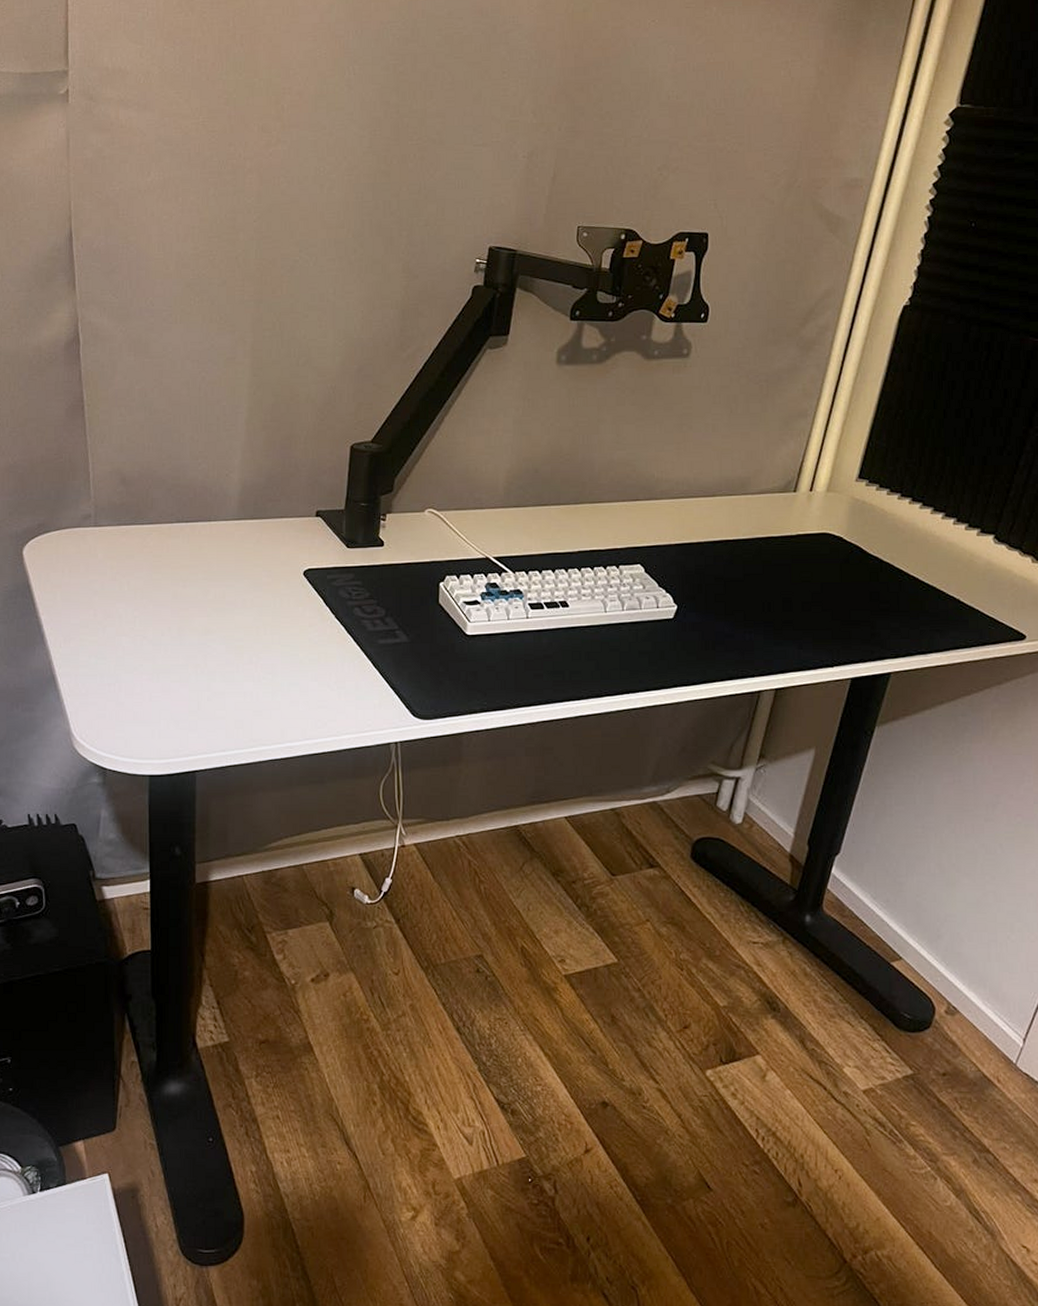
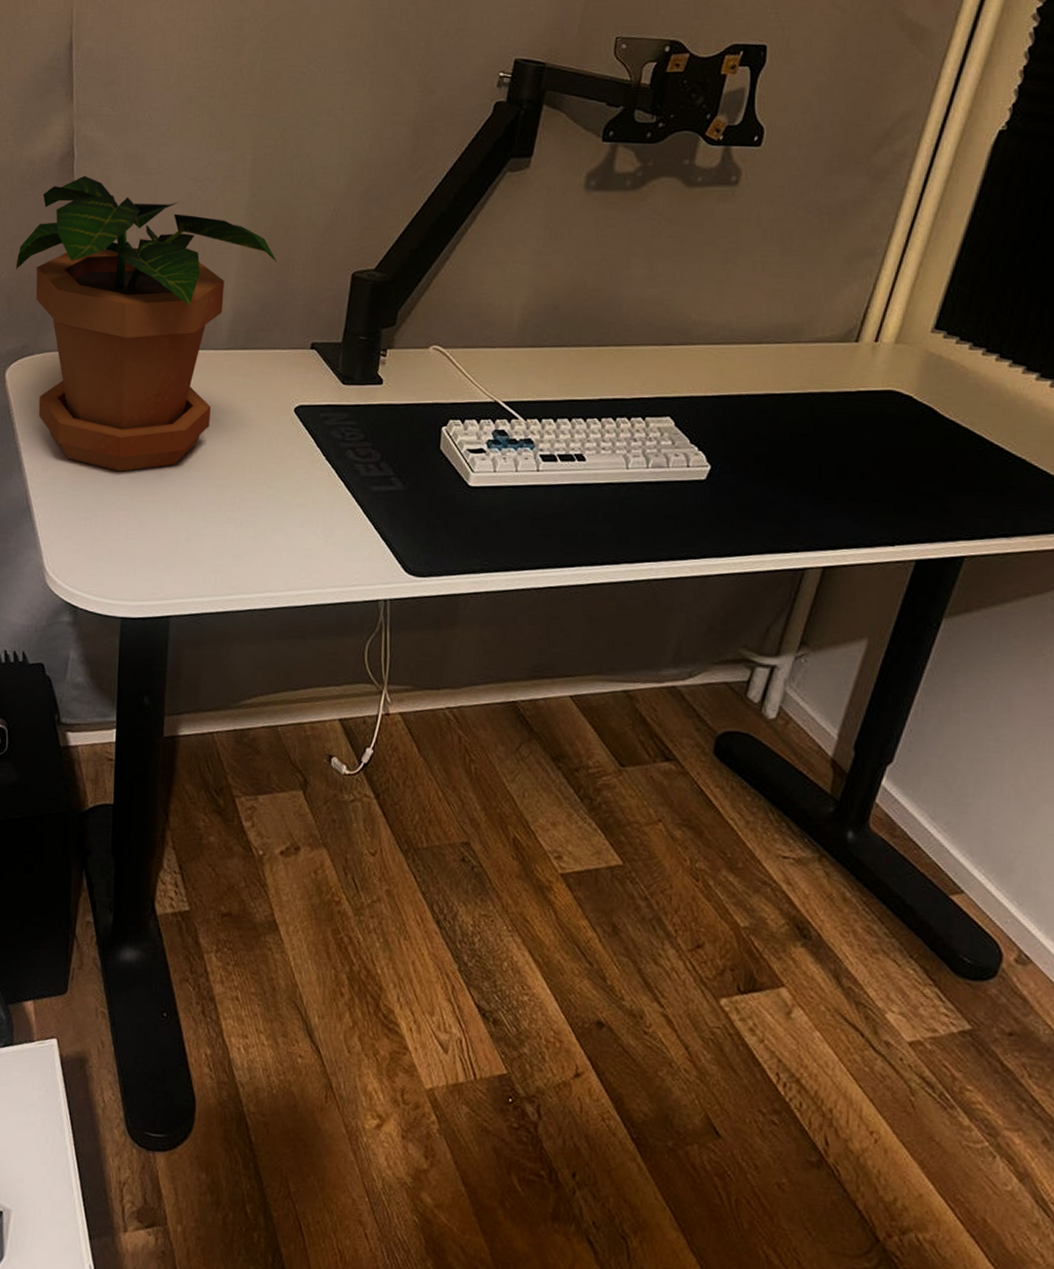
potted plant: none [27,360,281,639] -> present [15,175,278,472]

